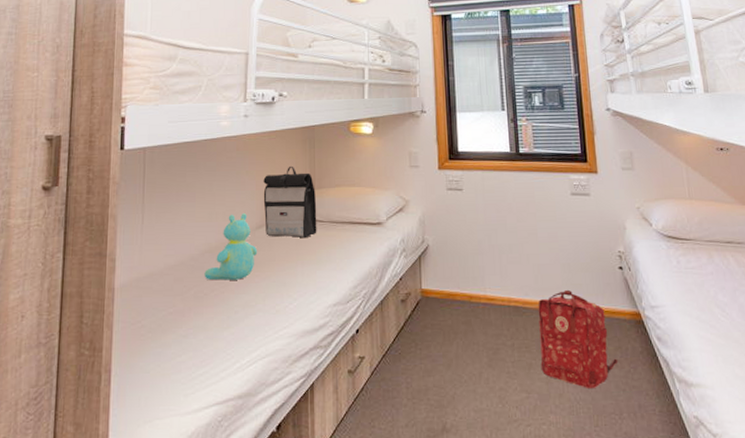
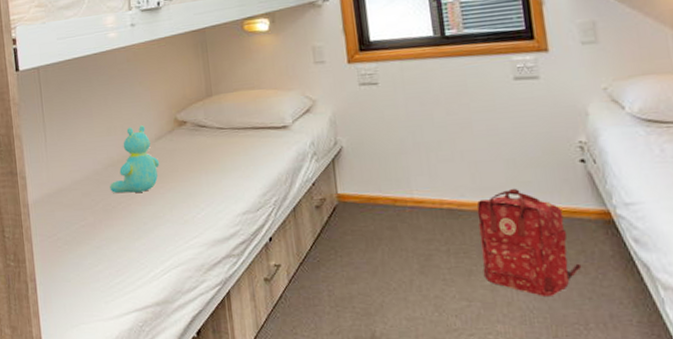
backpack: present [263,165,317,238] -> none [157,73,219,148]

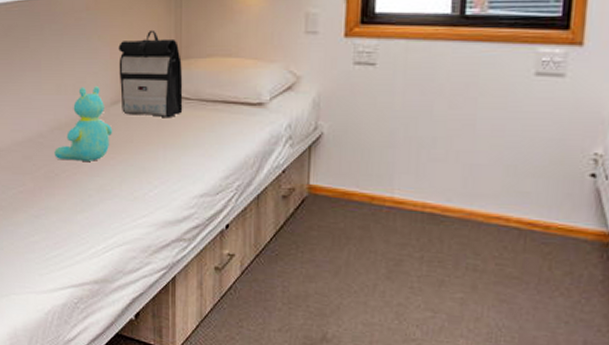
backpack: none [157,73,219,148] -> present [118,29,183,117]
backpack: present [476,188,582,296] -> none [455,197,566,316]

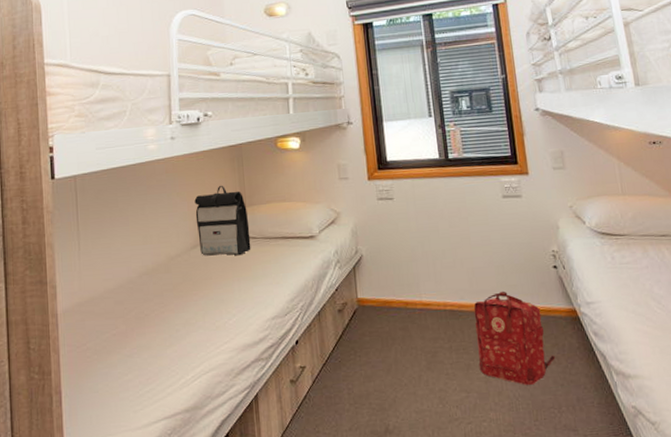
teddy bear: present [54,85,113,161] -> none [143,233,194,301]
backpack: none [455,197,566,316] -> present [473,291,556,385]

